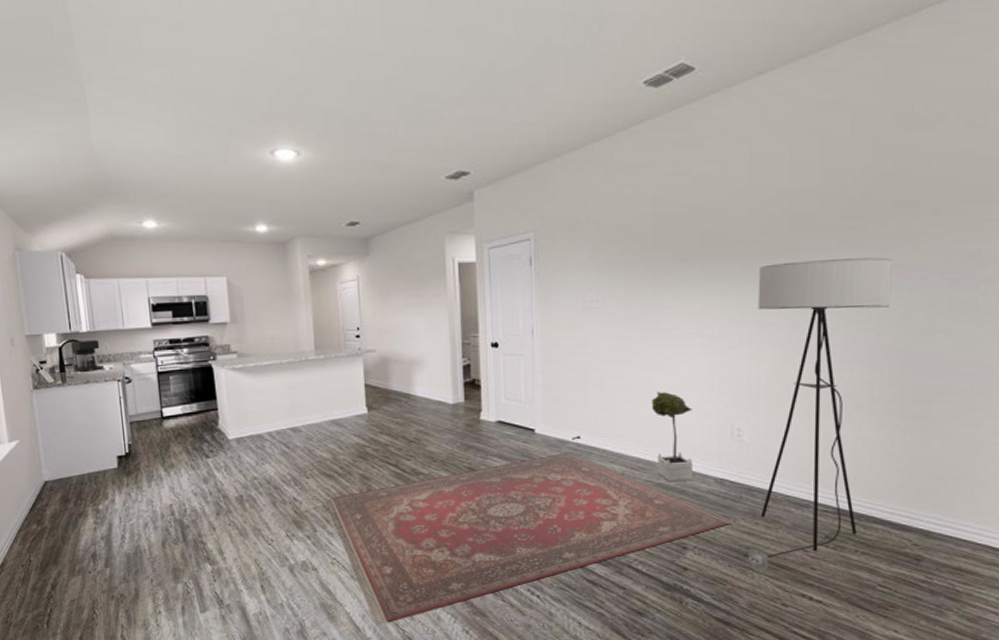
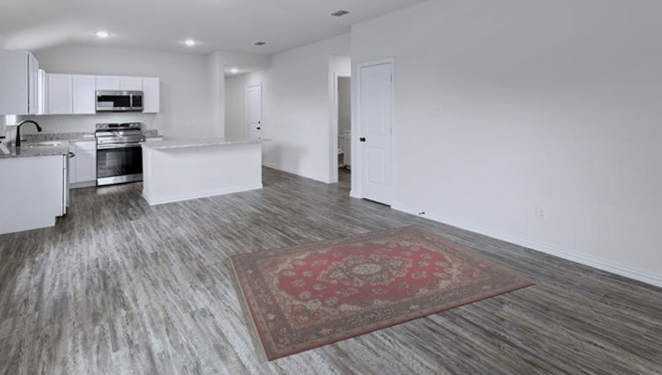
coffee maker: present [71,340,105,372] -> none [28,122,54,147]
potted tree: present [651,391,694,482] -> none [477,179,509,250]
floor lamp: present [748,257,892,572] -> none [549,89,644,323]

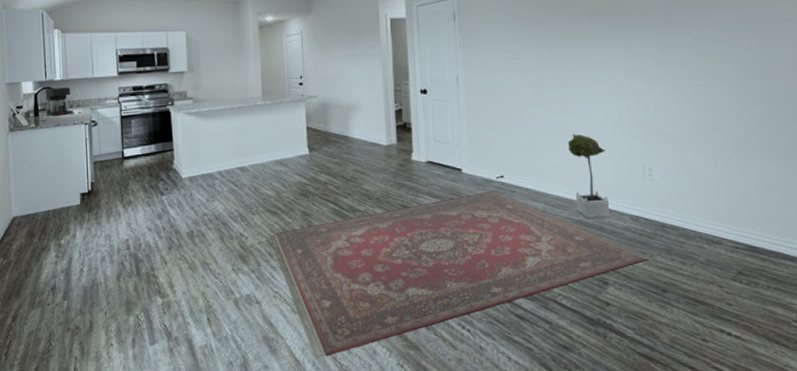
coffee maker: none [28,122,54,147] -> present [46,87,74,116]
potted tree: none [477,179,509,250] -> present [567,133,611,219]

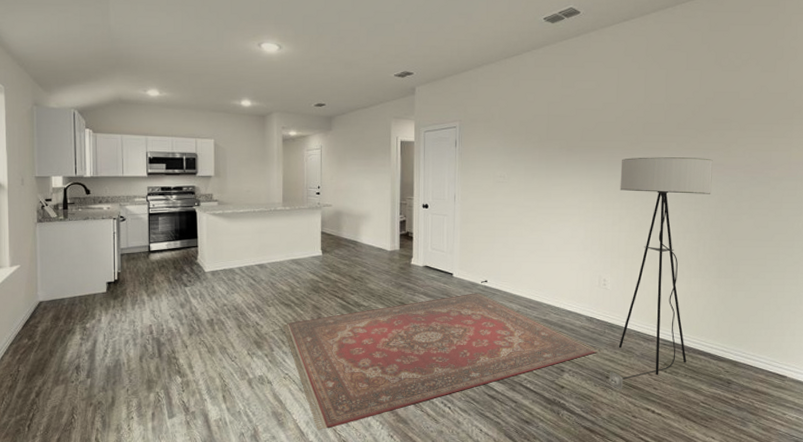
coffee maker: present [46,87,74,116] -> none [75,184,103,210]
potted tree: present [567,133,611,219] -> none [541,248,571,319]
floor lamp: none [658,13,780,307] -> present [608,157,713,390]

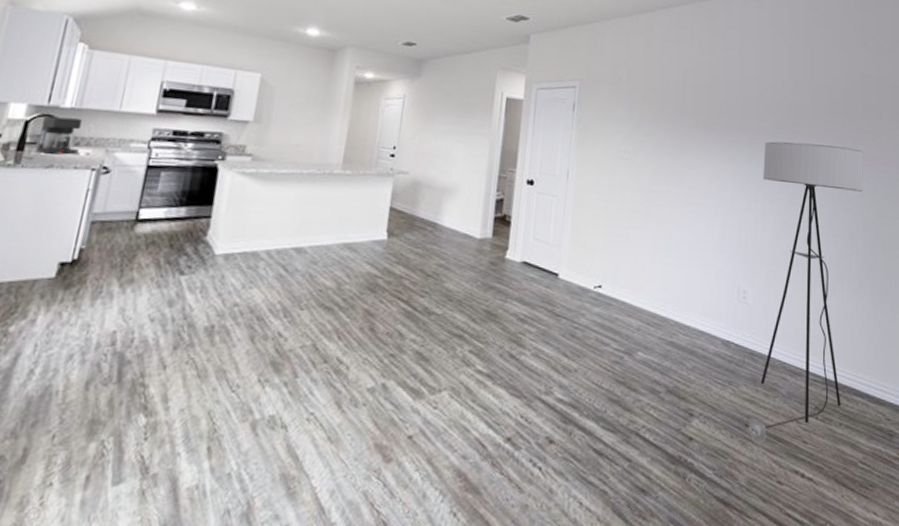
coffee maker: none [75,184,103,210] -> present [36,116,82,154]
area rug: present [282,293,600,431] -> none [316,302,738,506]

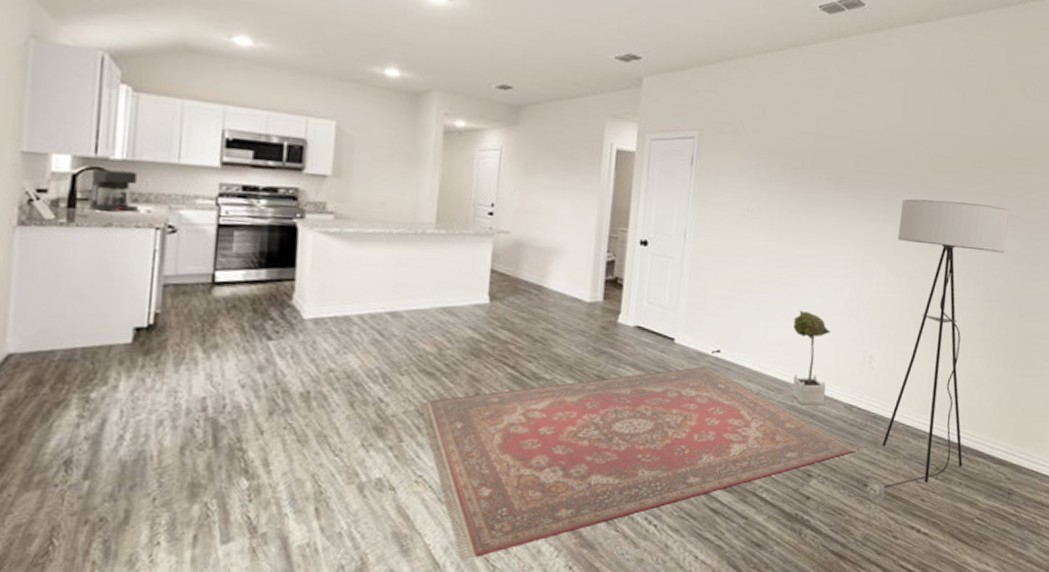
area rug: none [316,302,738,506] -> present [420,366,858,561]
potted tree: none [669,246,705,342] -> present [792,310,831,406]

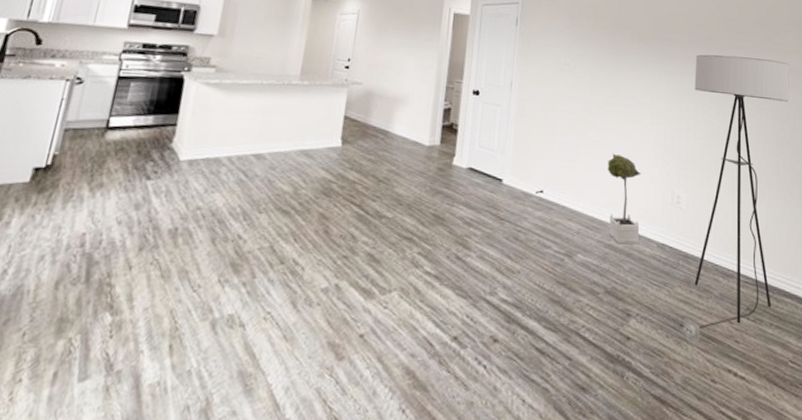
coffee maker: present [90,169,139,212] -> none [15,30,59,66]
area rug: present [420,366,858,561] -> none [274,206,673,402]

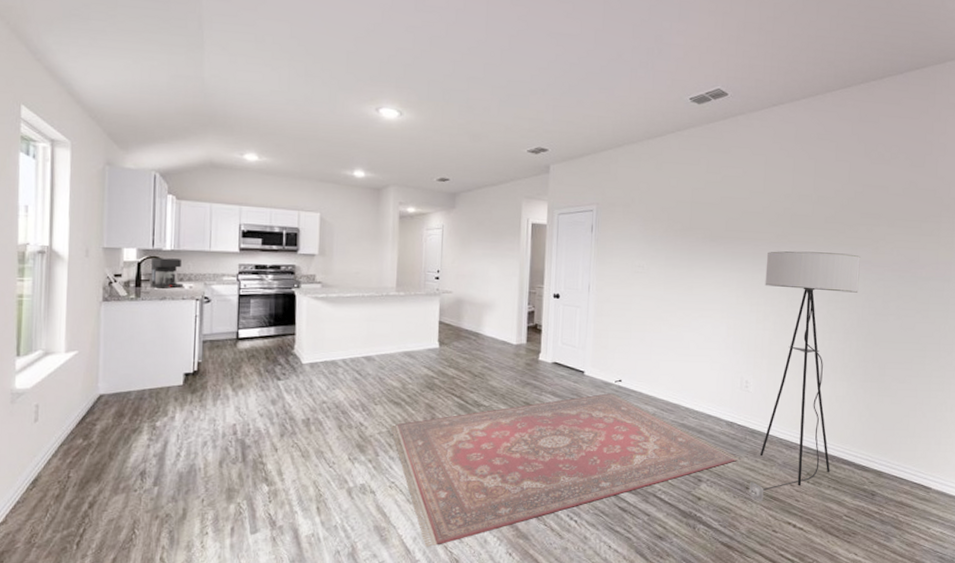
coffee maker: none [15,30,59,66] -> present [151,258,184,289]
area rug: none [274,206,673,402] -> present [390,393,740,548]
potted tree: present [607,153,641,245] -> none [680,345,712,424]

